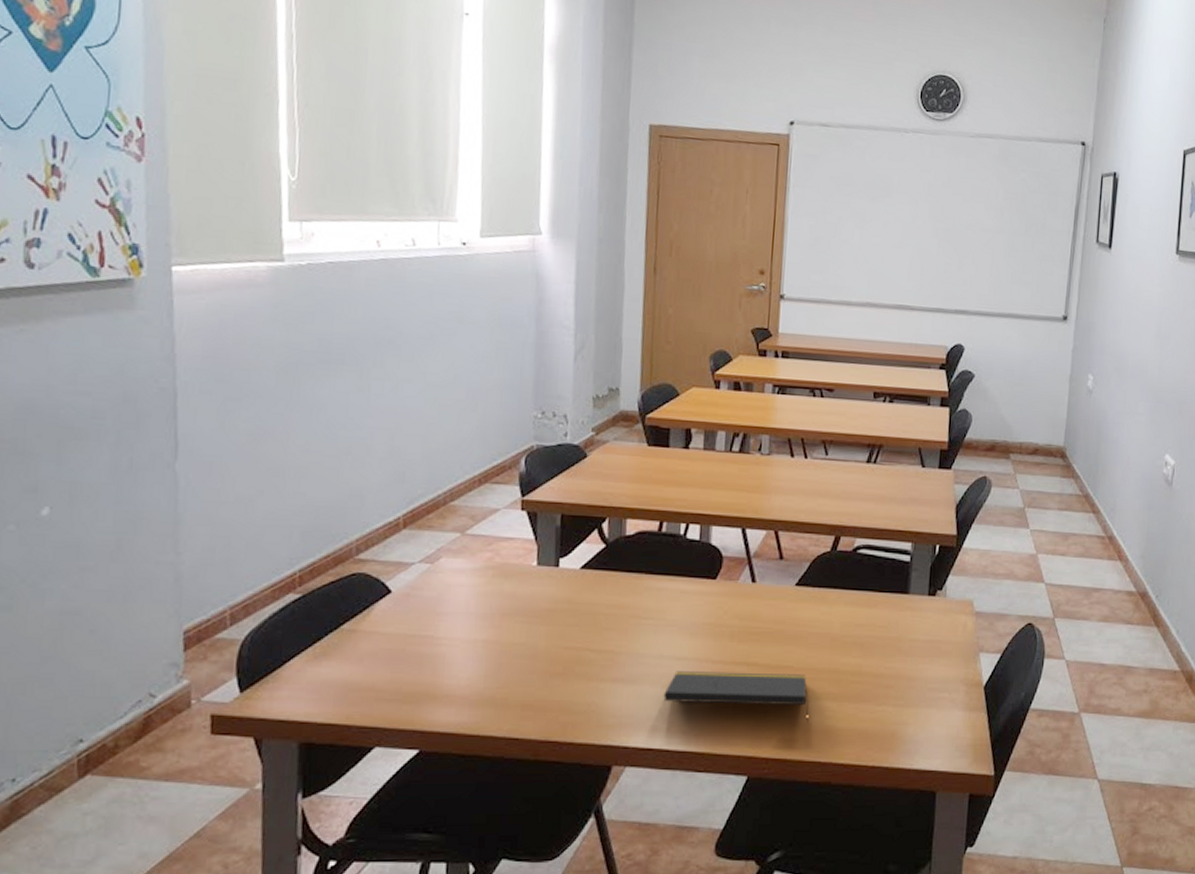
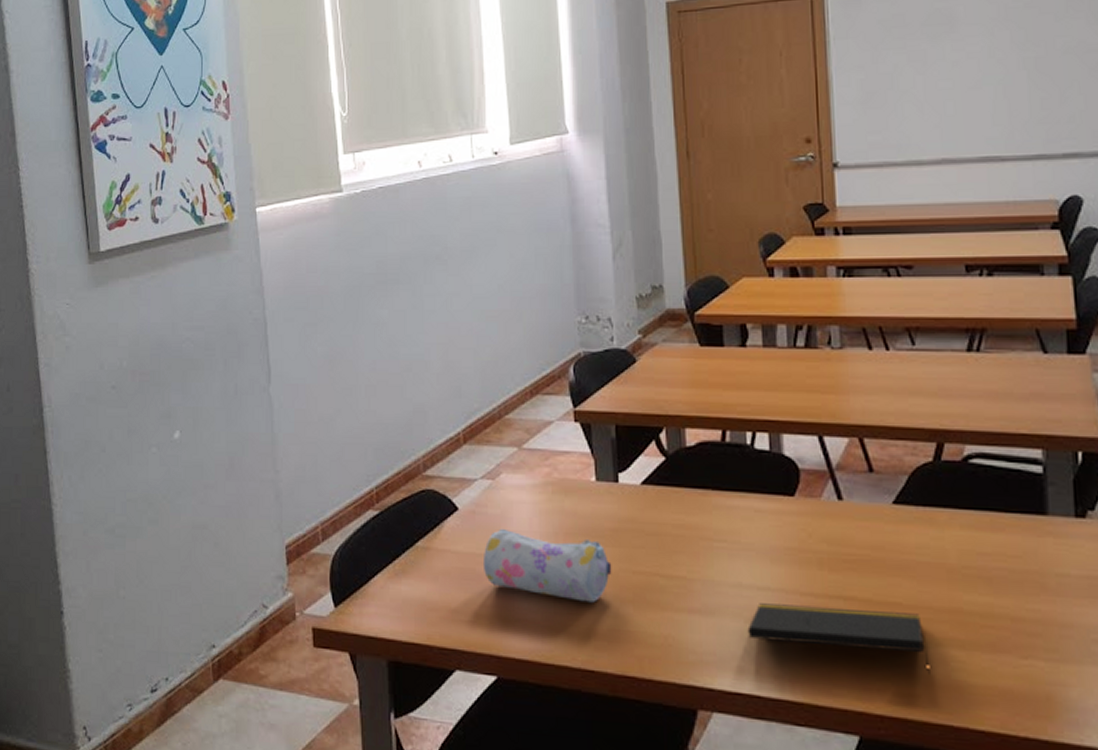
pencil case: none [413,610,545,677] -> present [482,528,612,603]

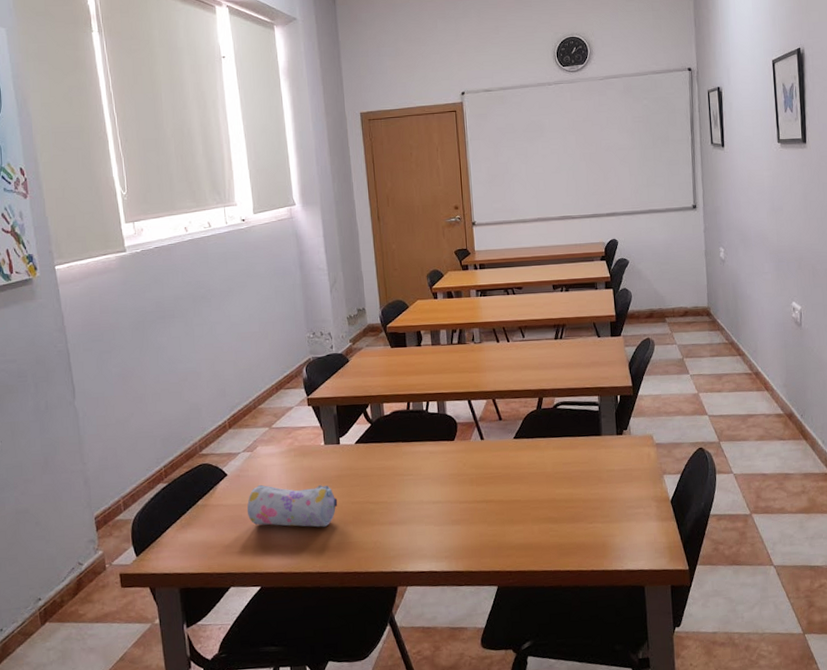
notepad: present [747,603,930,672] -> none [427,505,538,540]

